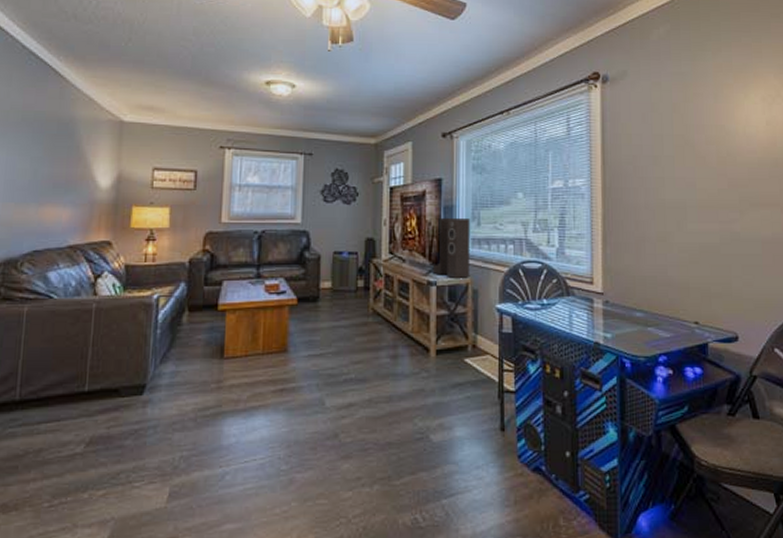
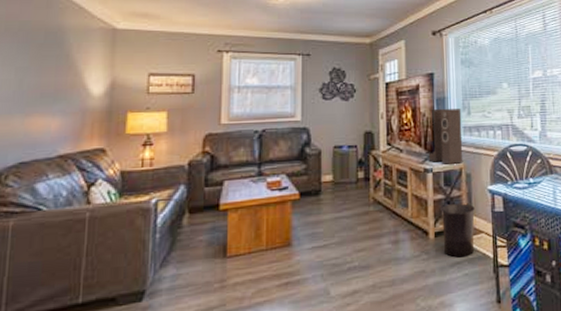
waste bin: none [443,321,480,379] -> present [440,203,475,258]

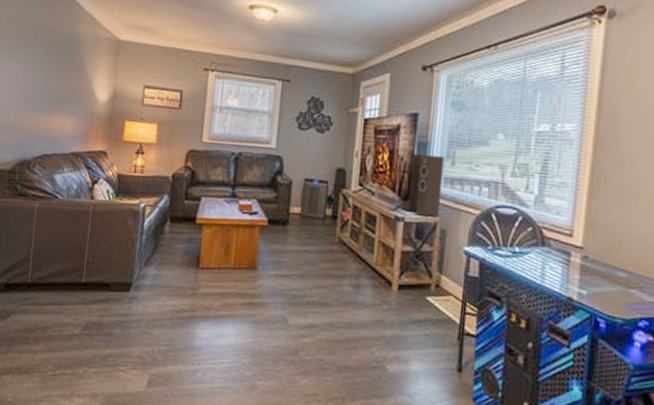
waste bin: present [440,203,475,258] -> none [407,258,446,317]

